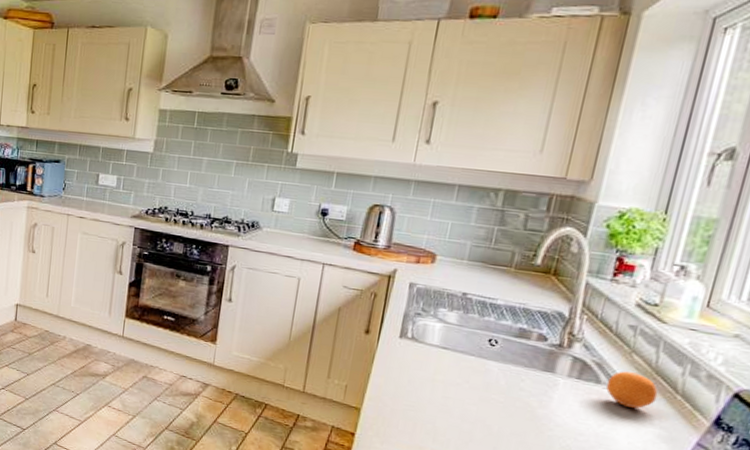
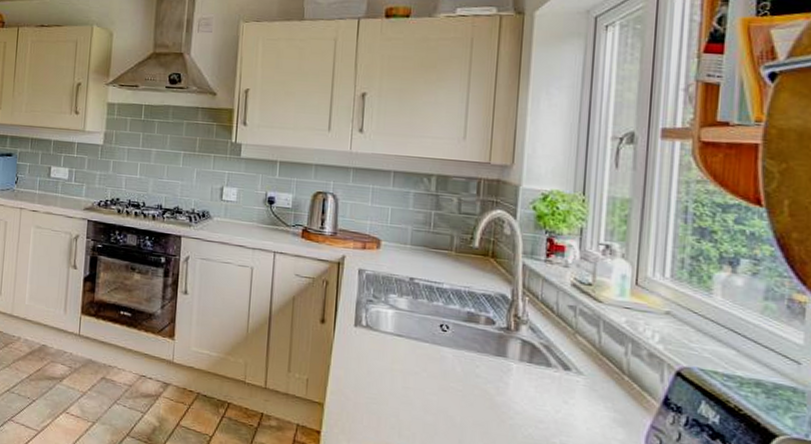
fruit: present [606,371,658,409] -> none [558,353,606,392]

